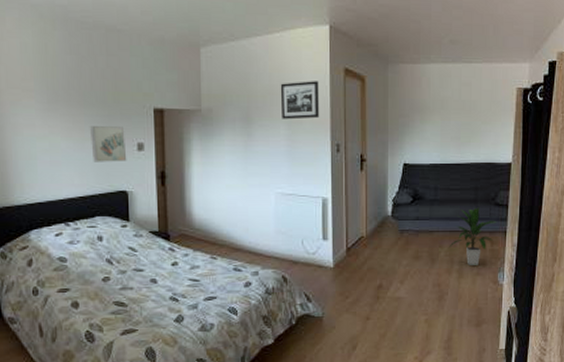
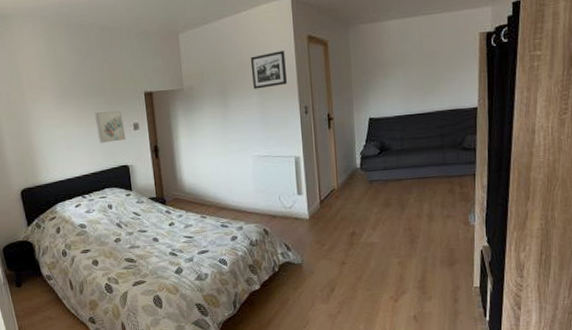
indoor plant: present [449,207,497,265] -> none [418,153,465,209]

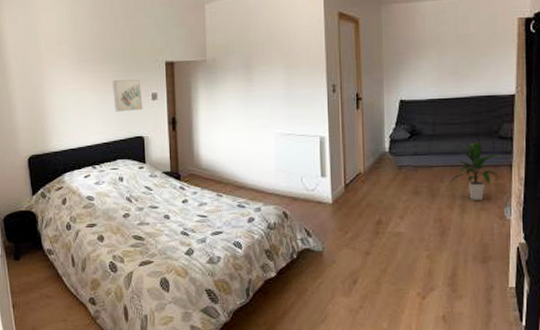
picture frame: present [250,51,287,89] -> none [277,26,315,64]
indoor plant: none [418,153,465,209] -> present [450,141,501,200]

